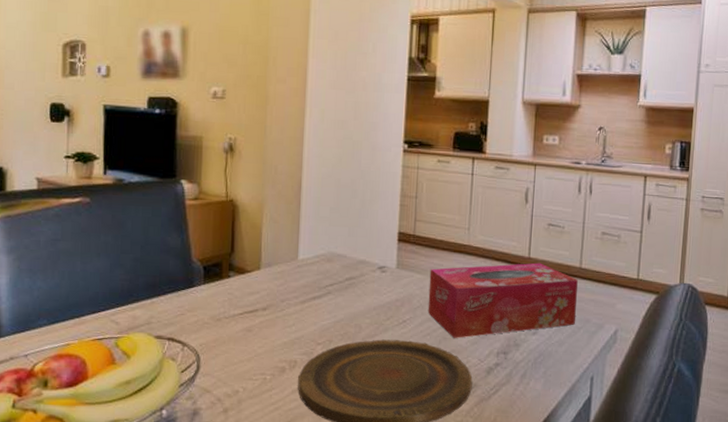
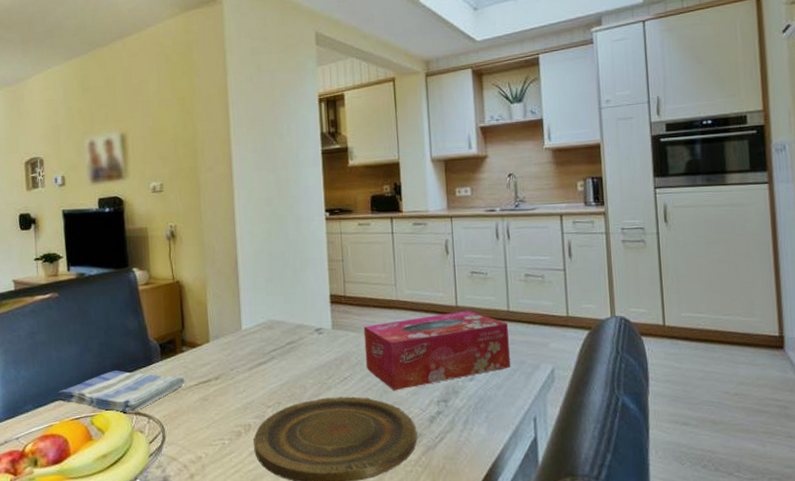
dish towel: none [78,290,228,338] -> present [57,371,185,413]

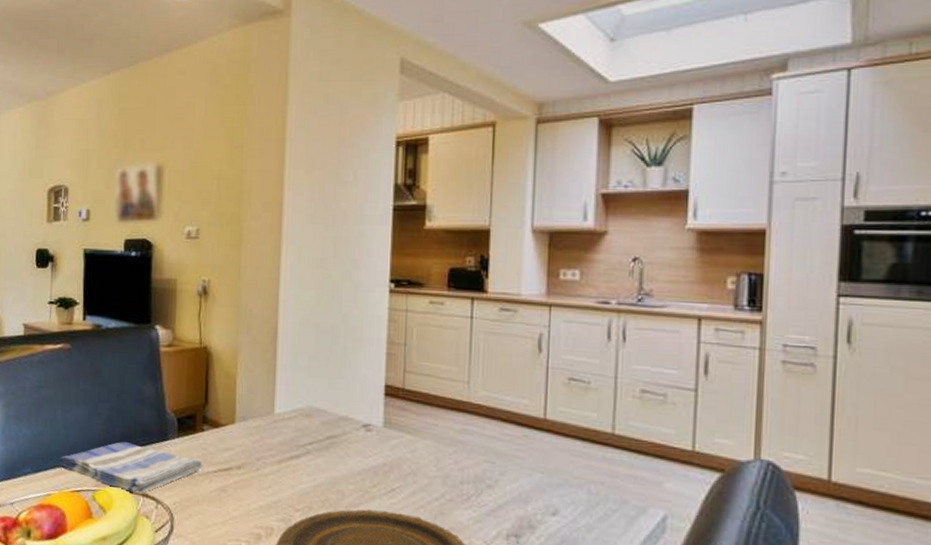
tissue box: present [363,310,510,390] -> none [420,426,610,514]

